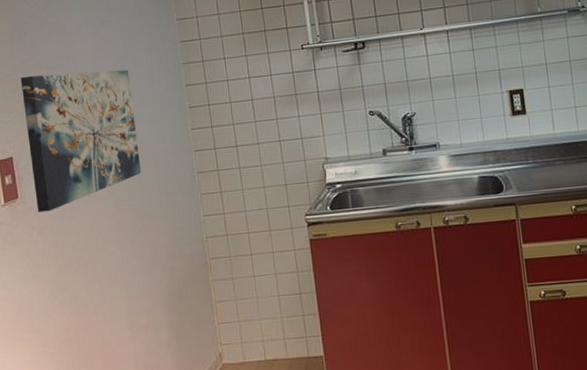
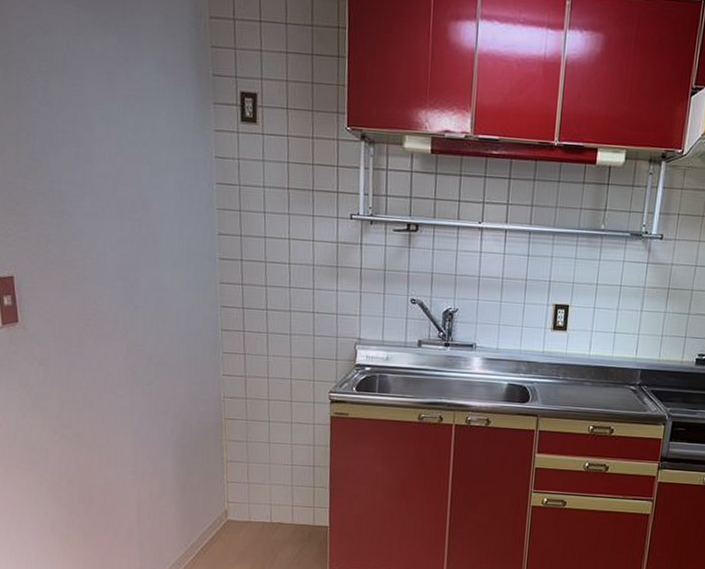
wall art: present [20,69,142,213] -> none [26,187,160,343]

